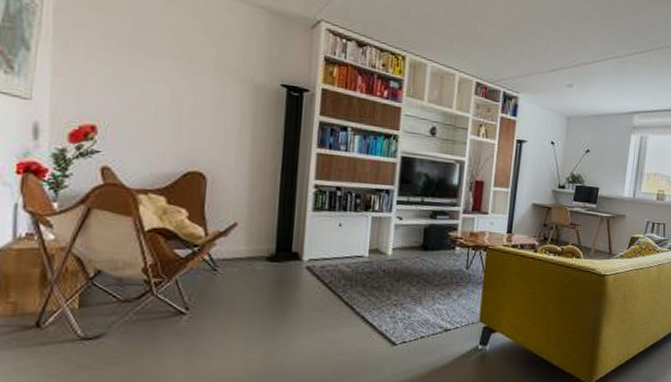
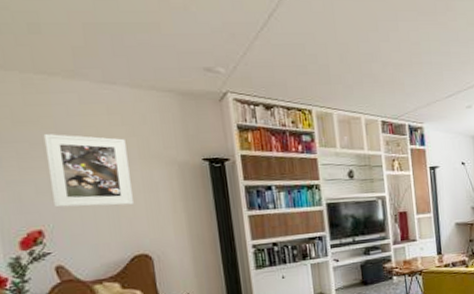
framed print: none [115,26,204,118] -> present [43,134,133,208]

